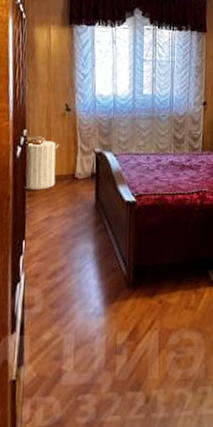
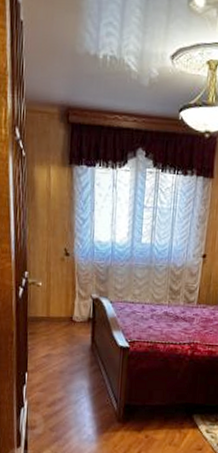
laundry hamper: present [23,137,59,190] -> none [26,279,58,329]

